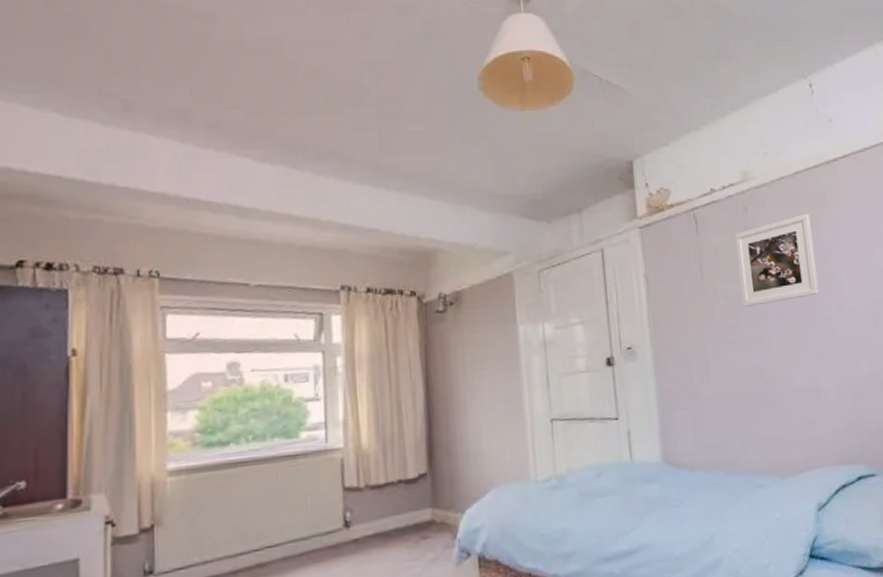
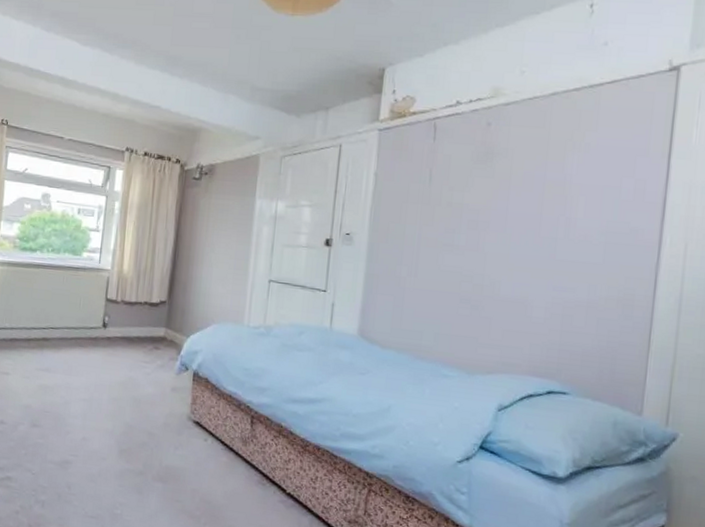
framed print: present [735,213,820,307] -> none [464,135,557,216]

